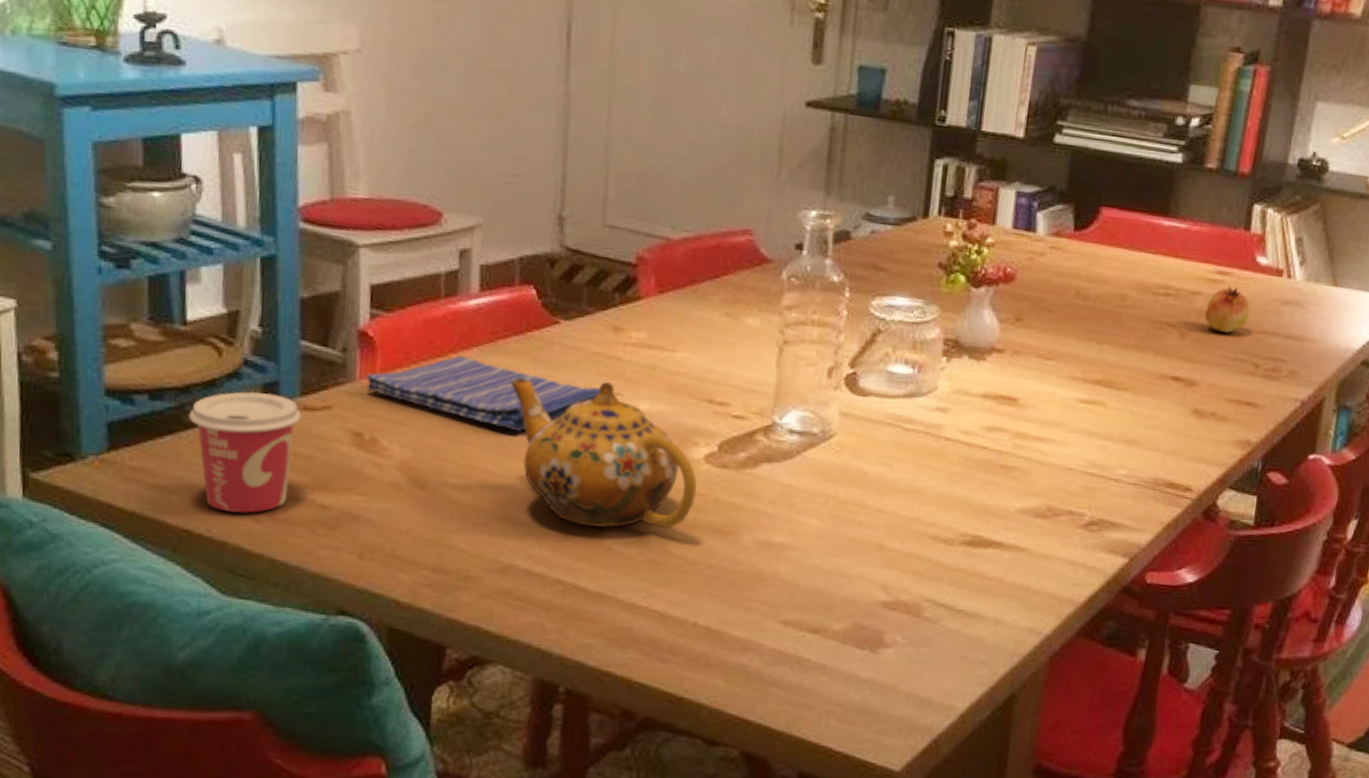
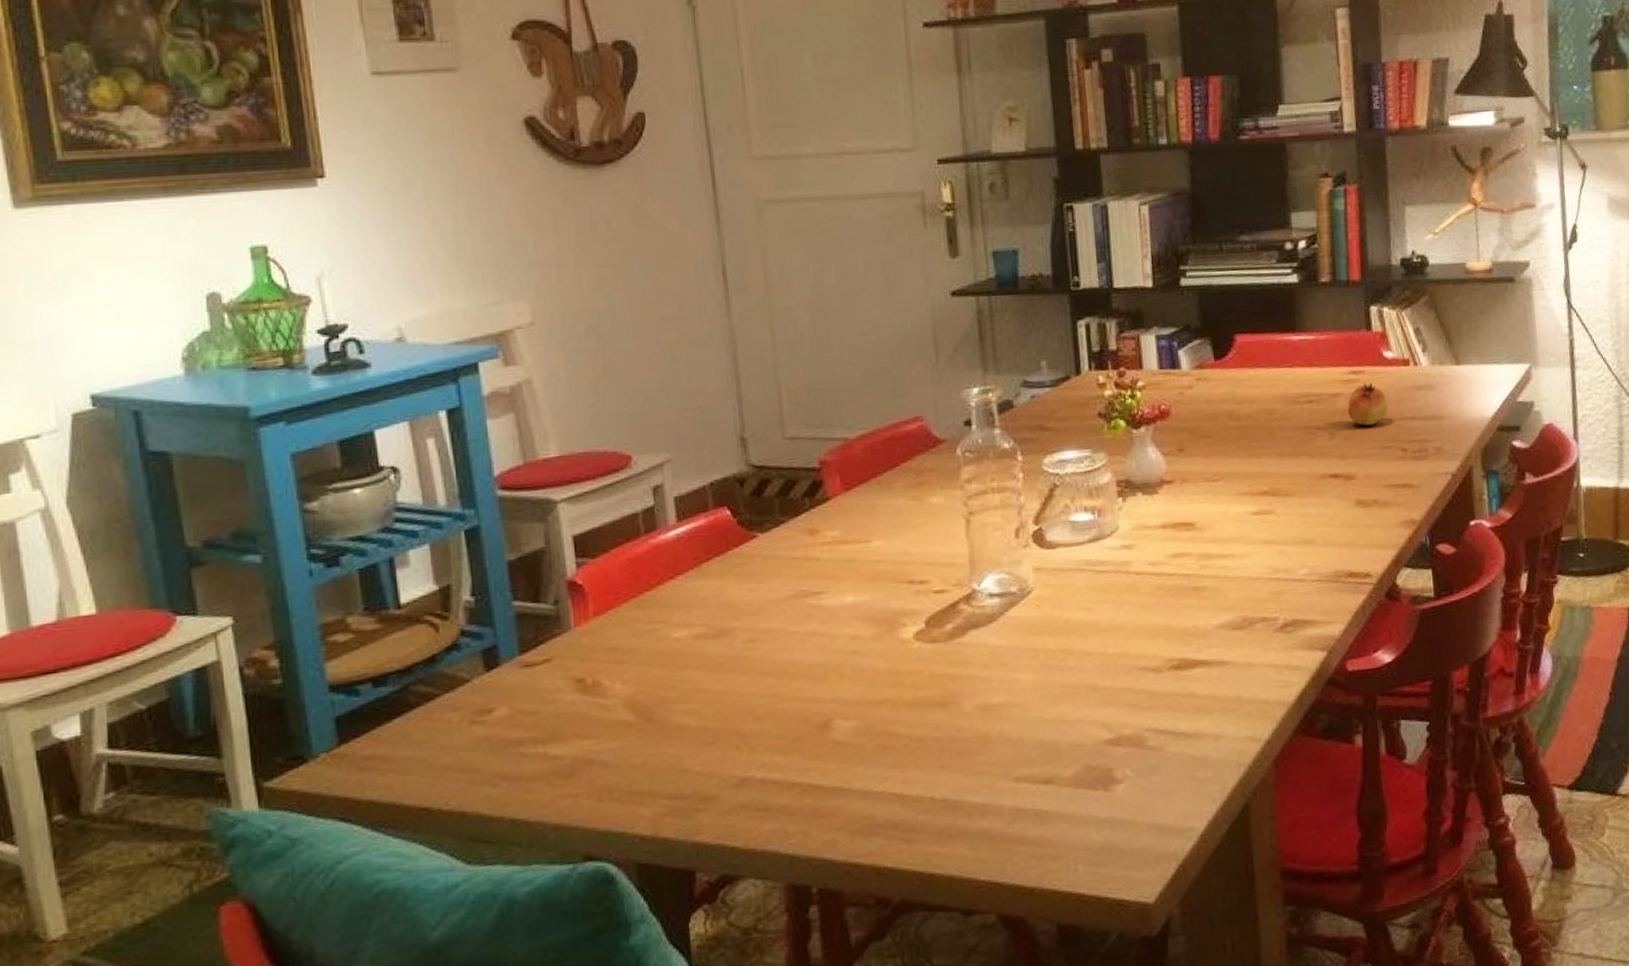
cup: present [188,391,302,514] -> none [413,657,523,782]
dish towel: present [365,355,601,431] -> none [580,585,806,647]
teapot: present [511,378,698,529] -> none [719,583,913,726]

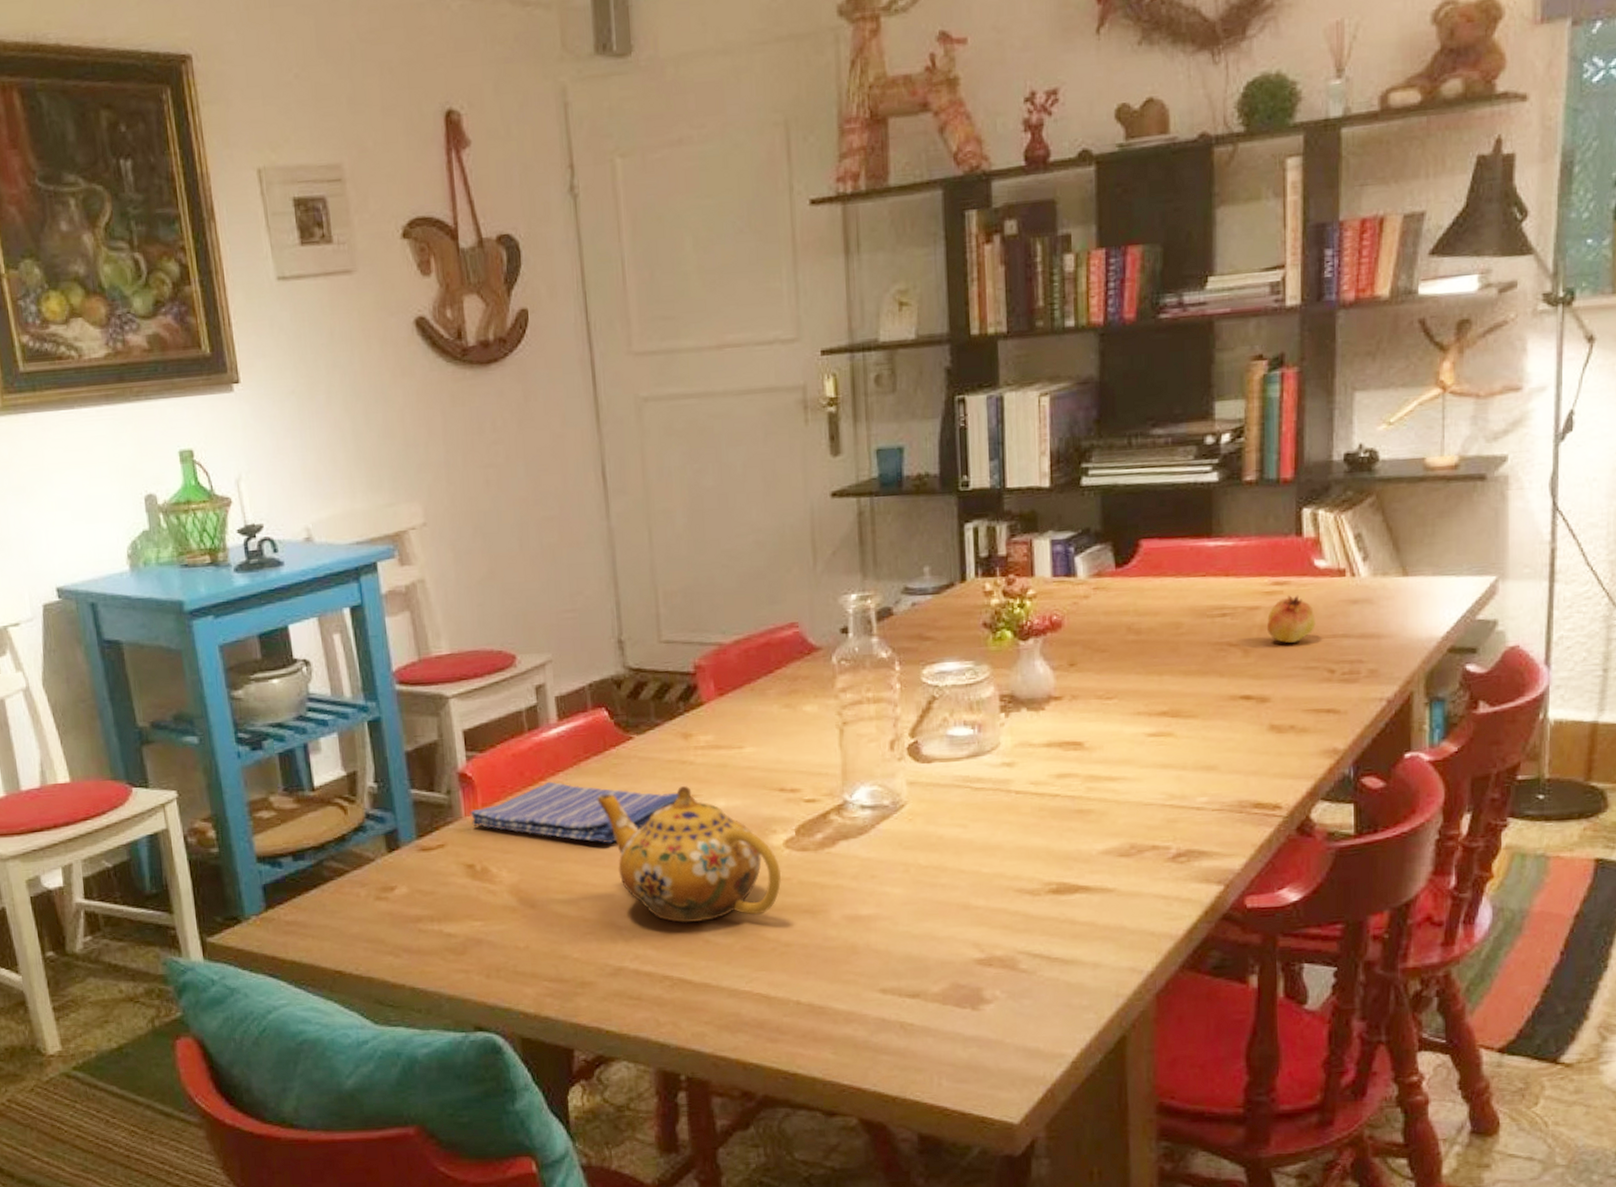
dish towel: none [580,585,806,647] -> present [470,781,679,843]
teapot: none [719,583,913,726] -> present [597,786,782,923]

